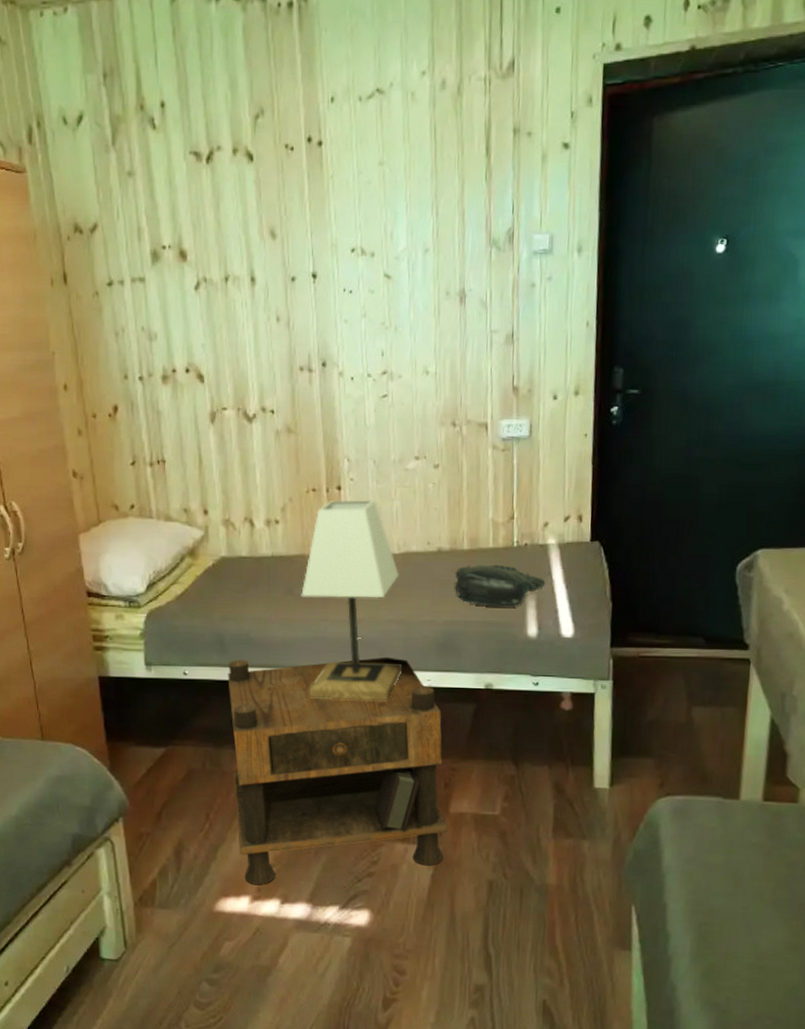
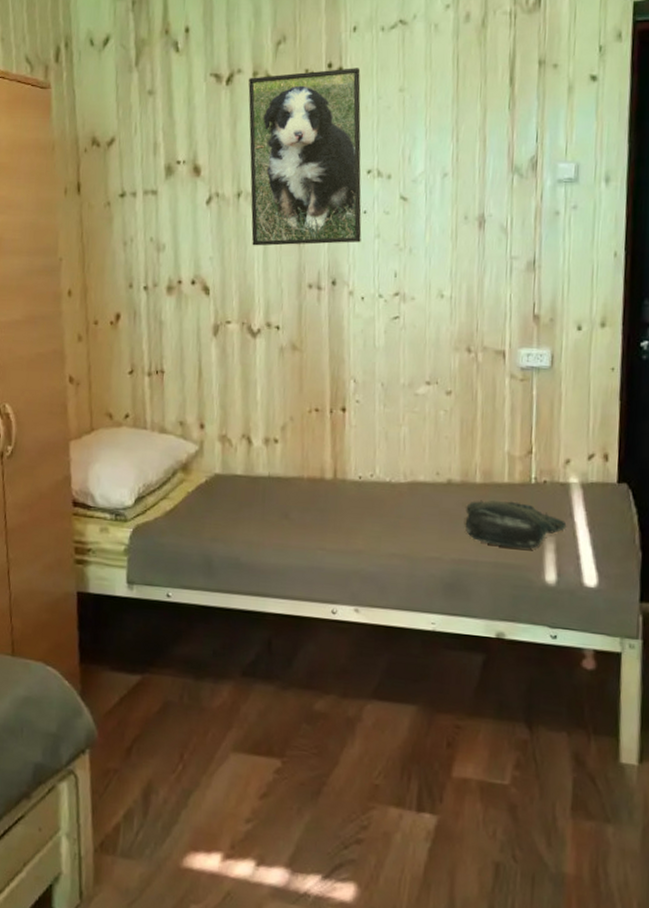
nightstand: present [228,657,448,885] -> none [211,584,450,841]
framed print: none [229,141,348,331] -> present [248,68,362,246]
lamp: present [301,499,403,702] -> none [297,421,405,644]

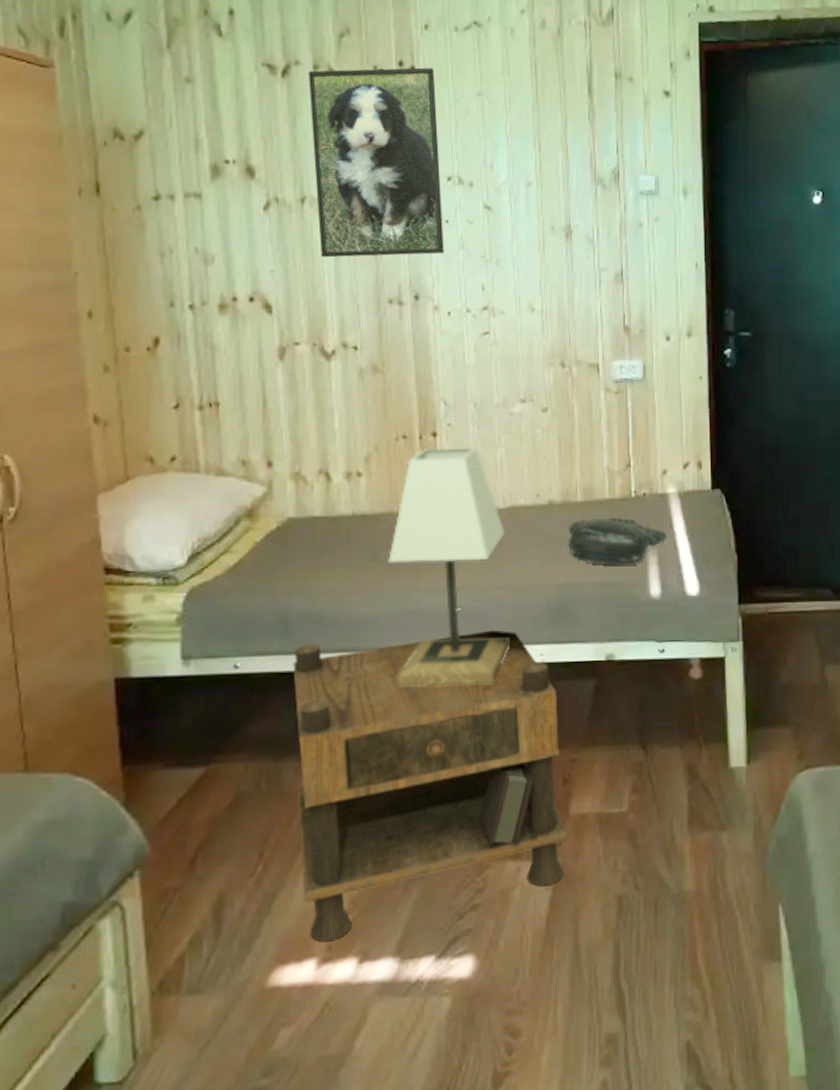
nightstand: none [211,584,450,841] -> present [293,629,568,941]
lamp: none [297,421,405,644] -> present [388,446,511,687]

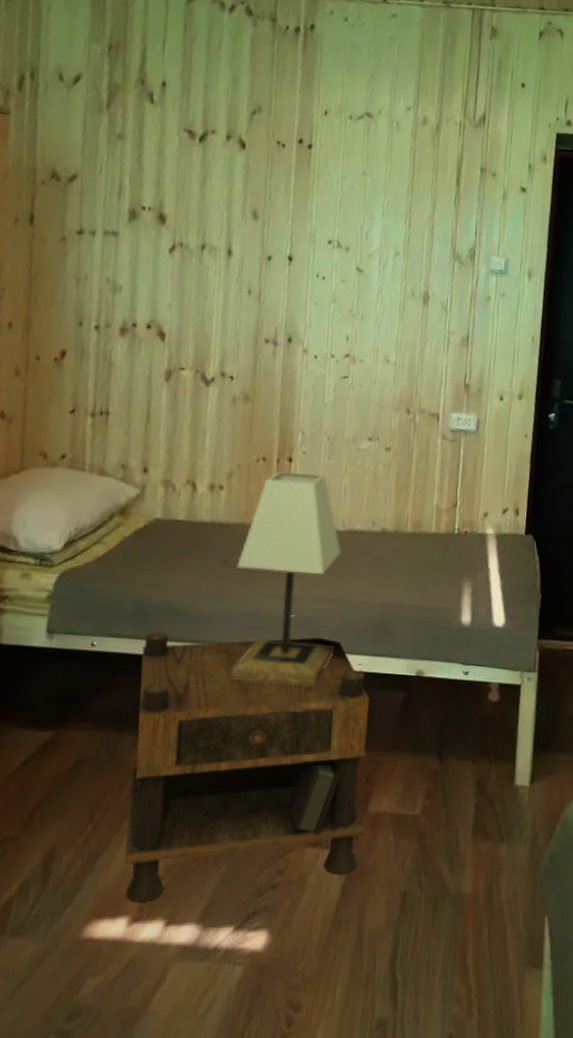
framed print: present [308,67,445,258] -> none [212,139,329,305]
tote bag: present [567,517,667,565] -> none [395,548,482,593]

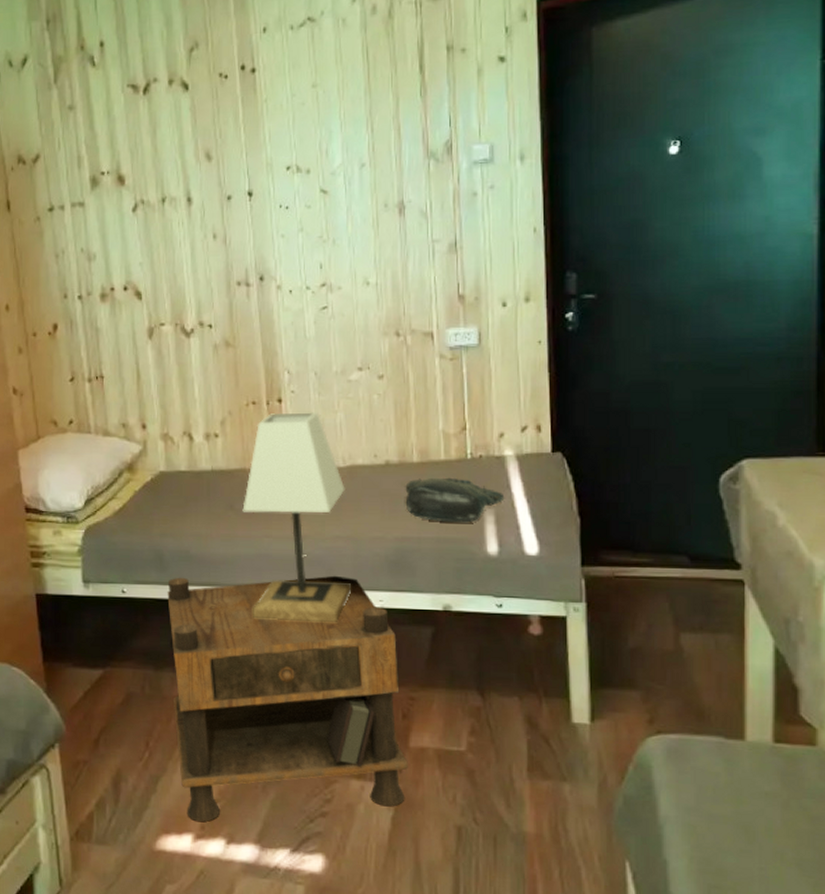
tote bag: none [395,548,482,593] -> present [404,477,505,523]

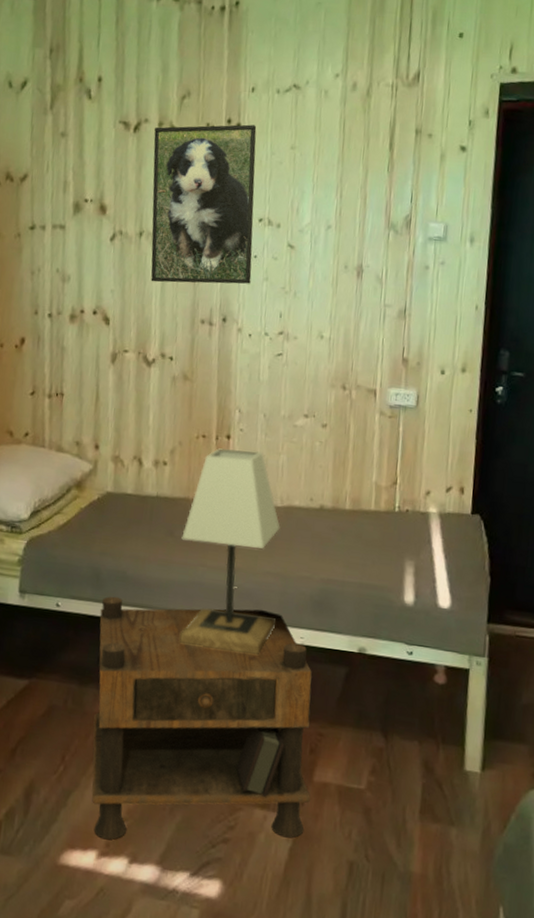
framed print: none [165,67,285,249] -> present [151,124,257,284]
tote bag: present [404,477,505,523] -> none [334,525,425,572]

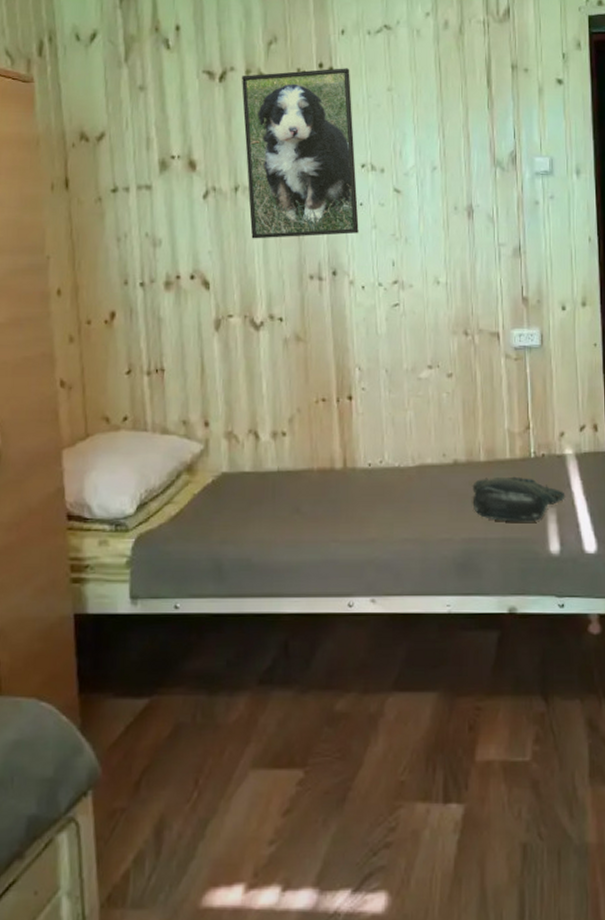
nightstand: present [91,596,312,840] -> none [225,580,474,868]
lamp: present [180,447,280,656] -> none [309,409,420,632]
tote bag: none [334,525,425,572] -> present [471,476,565,522]

